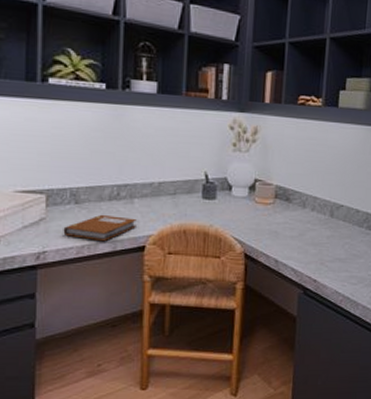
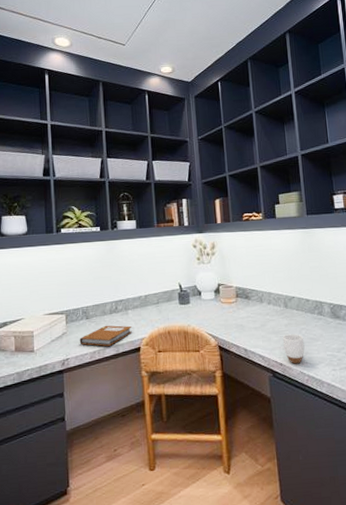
mug: none [321,248,346,282] -> present [282,334,305,364]

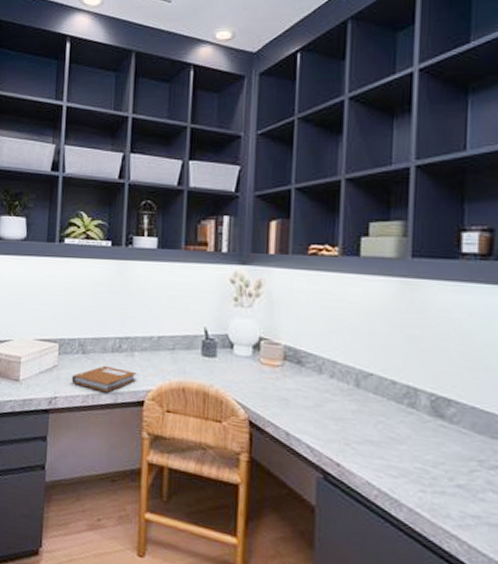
mug: present [282,334,305,364] -> none [345,425,380,470]

